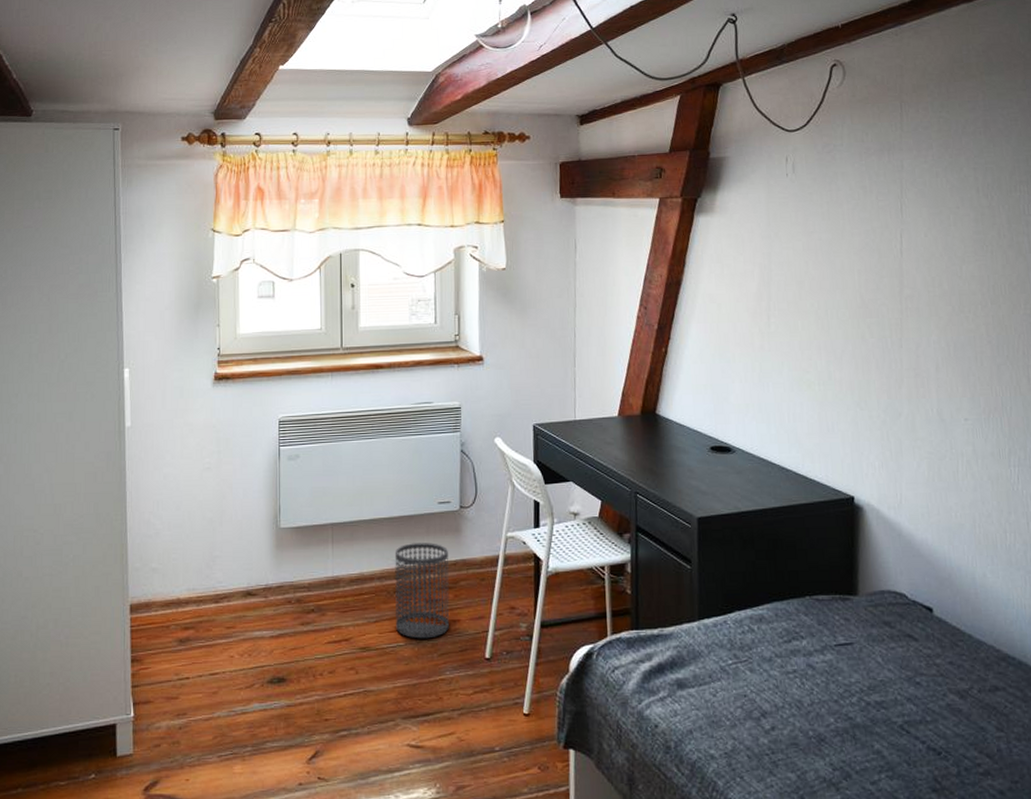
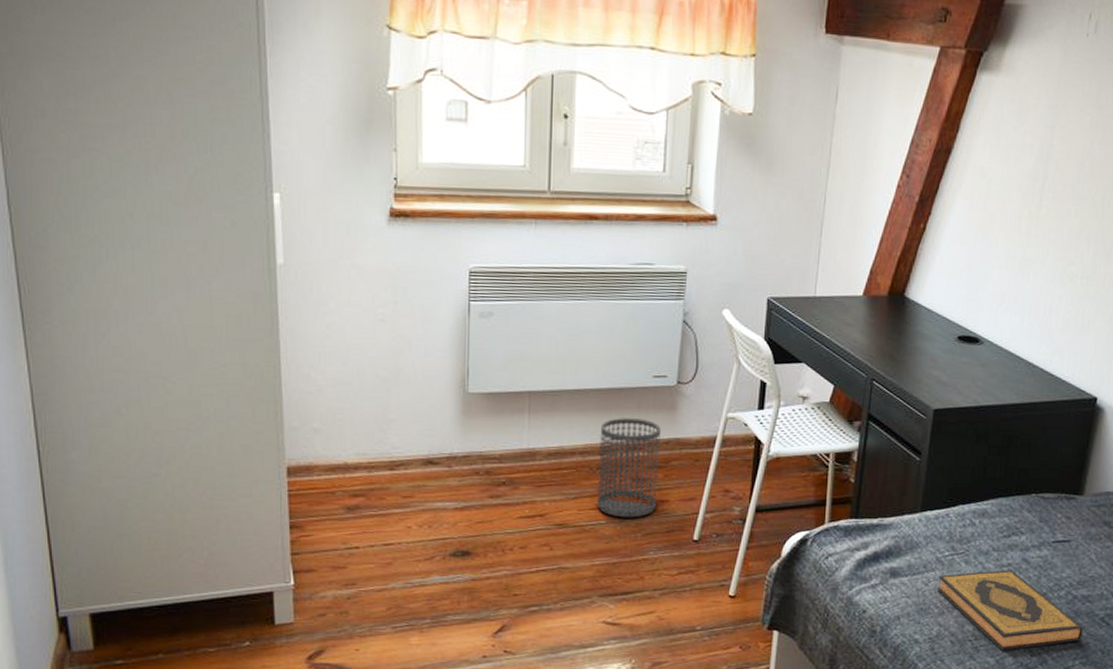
hardback book: none [725,677,884,765] -> present [937,570,1083,651]

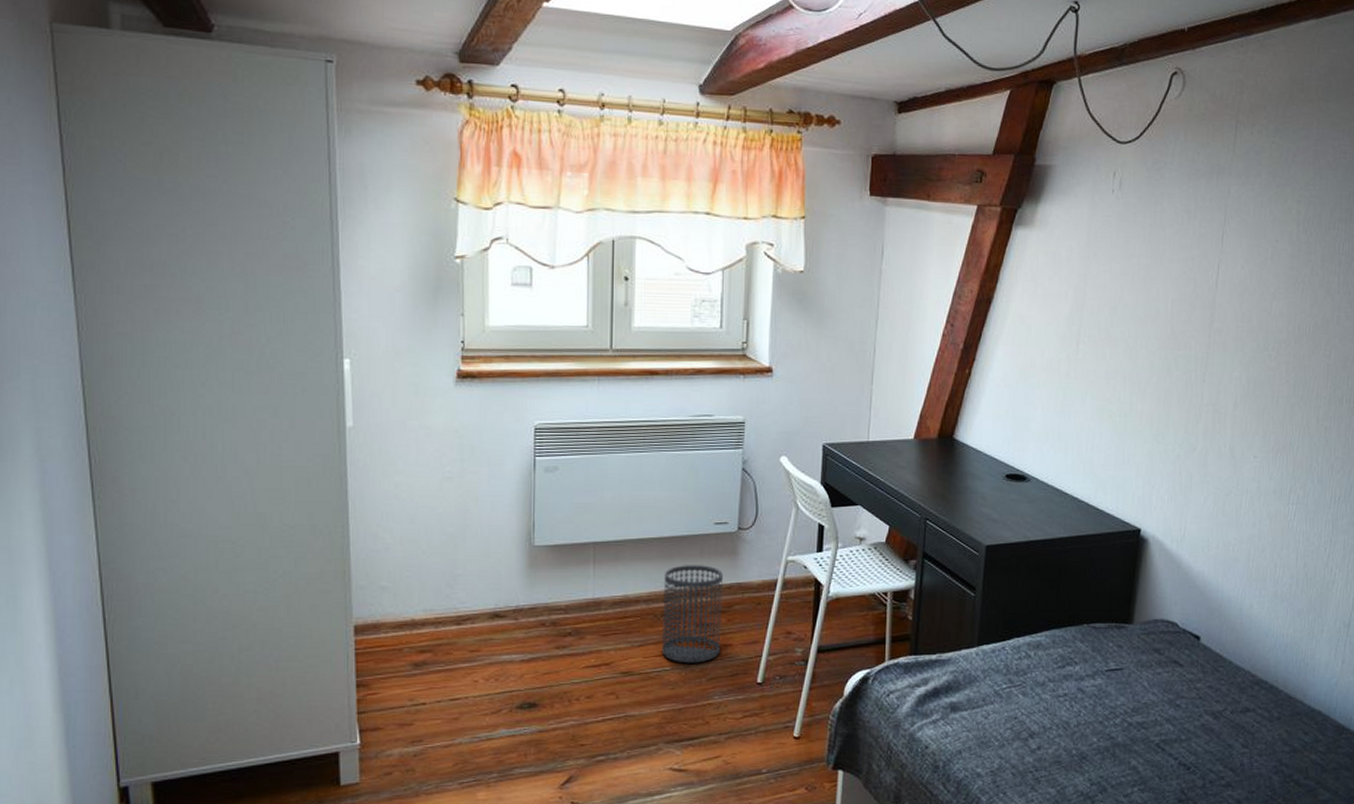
hardback book: present [937,570,1083,651] -> none [997,700,1140,781]

